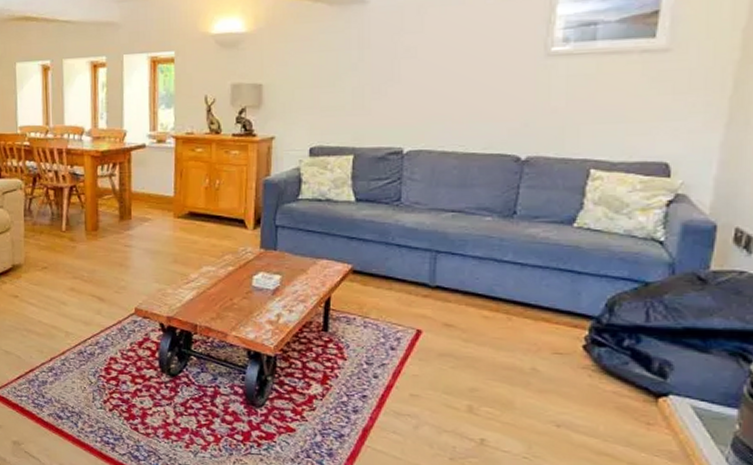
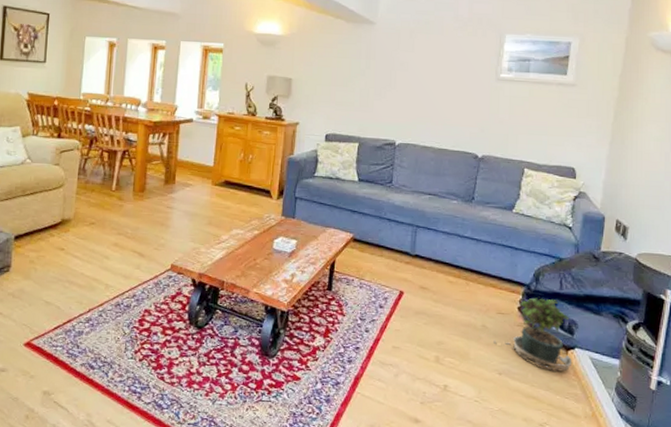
potted plant: none [548,331,665,424] -> present [493,296,573,372]

